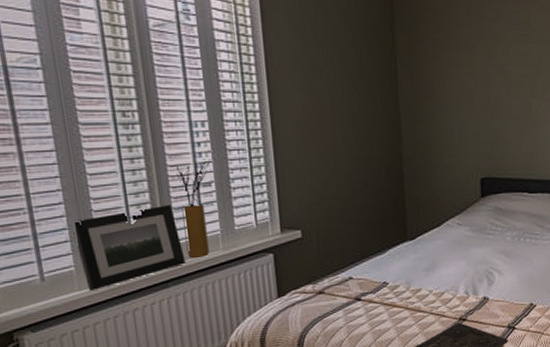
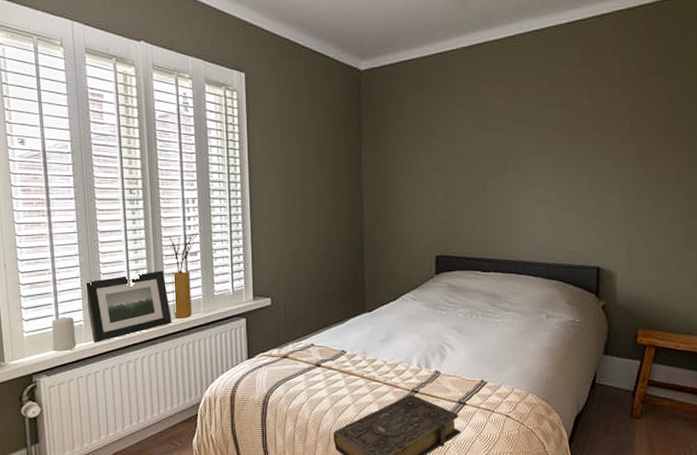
candle: none [32,262,68,304] -> present [51,317,77,352]

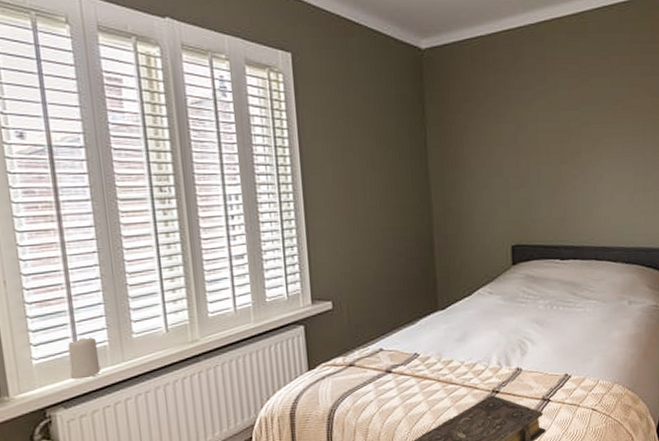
picture frame: present [85,270,172,344] -> none [108,277,217,367]
vase: present [169,231,198,320] -> none [209,231,244,332]

